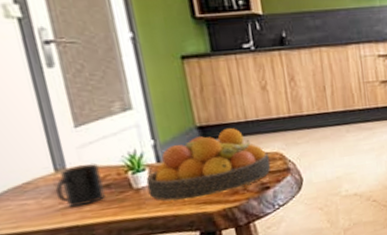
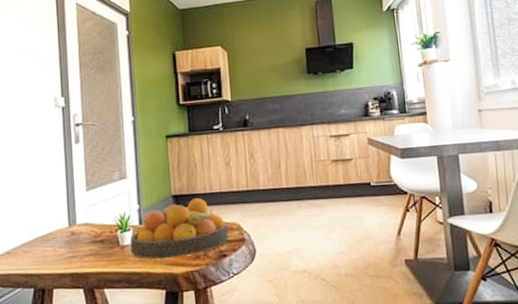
mug: present [55,163,105,208] -> none [67,221,100,257]

